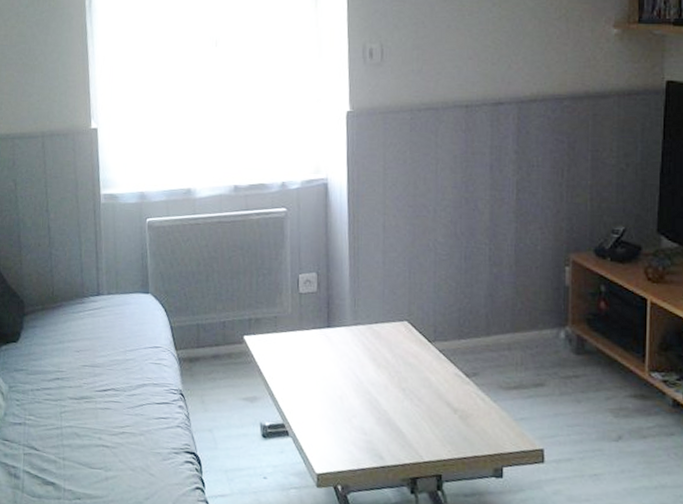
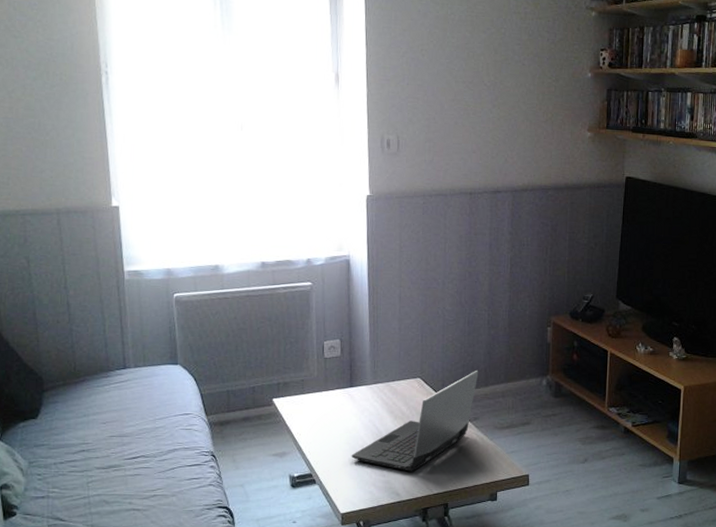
laptop computer: none [328,315,479,433] -> present [351,370,479,472]

